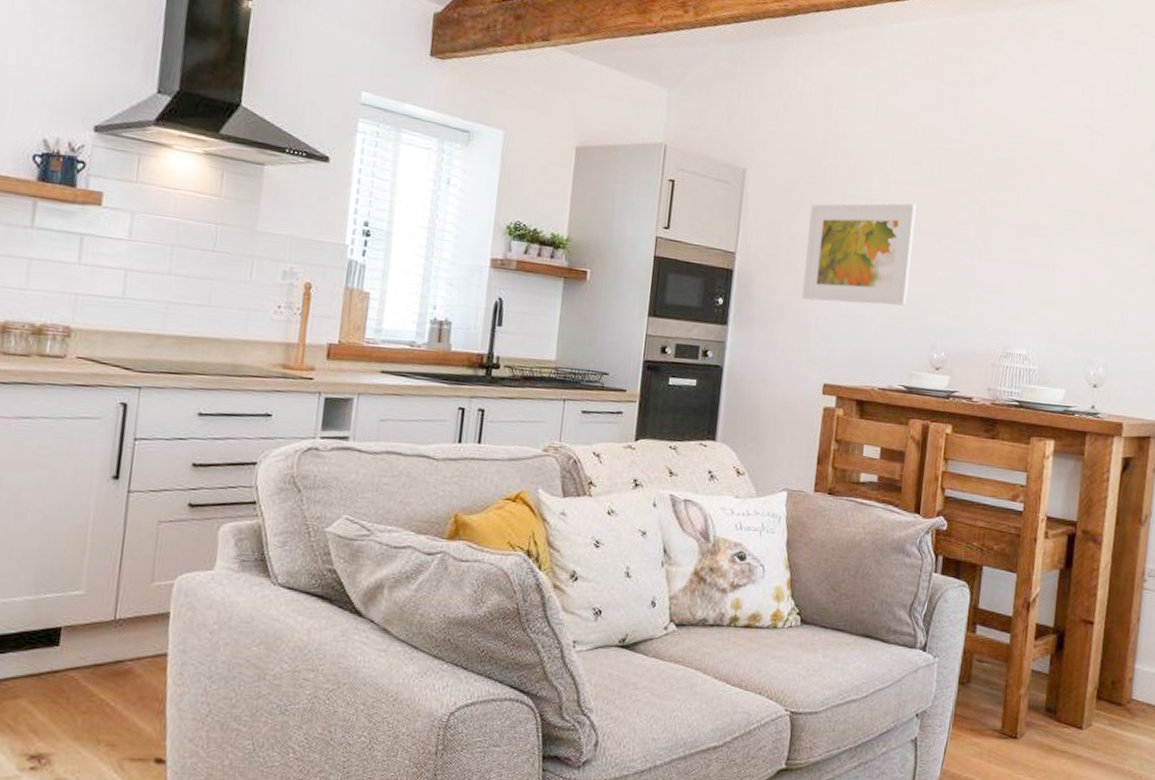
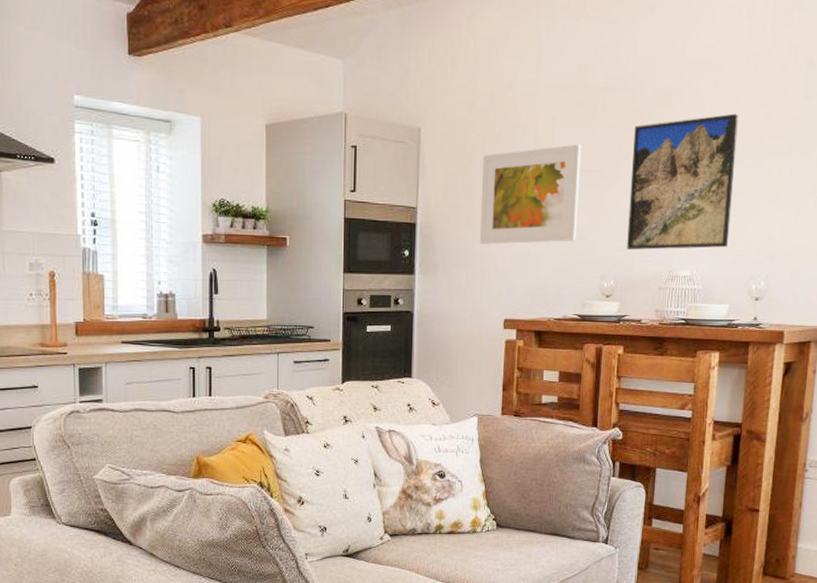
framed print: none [960,189,1079,328] -> present [627,113,739,251]

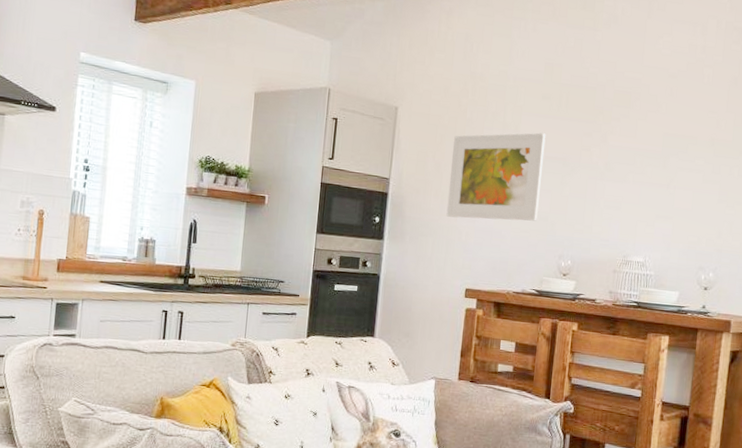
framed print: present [627,113,739,251] -> none [584,117,692,239]

